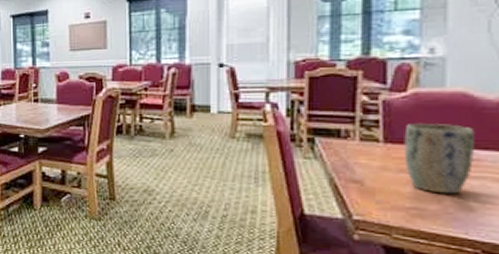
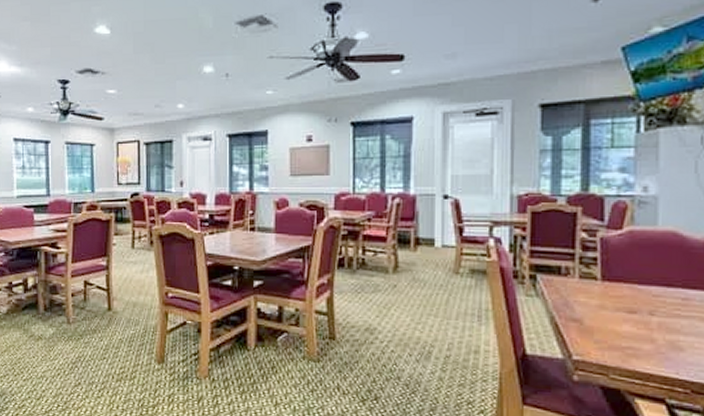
plant pot: present [403,124,475,194] -> none [620,262,684,334]

